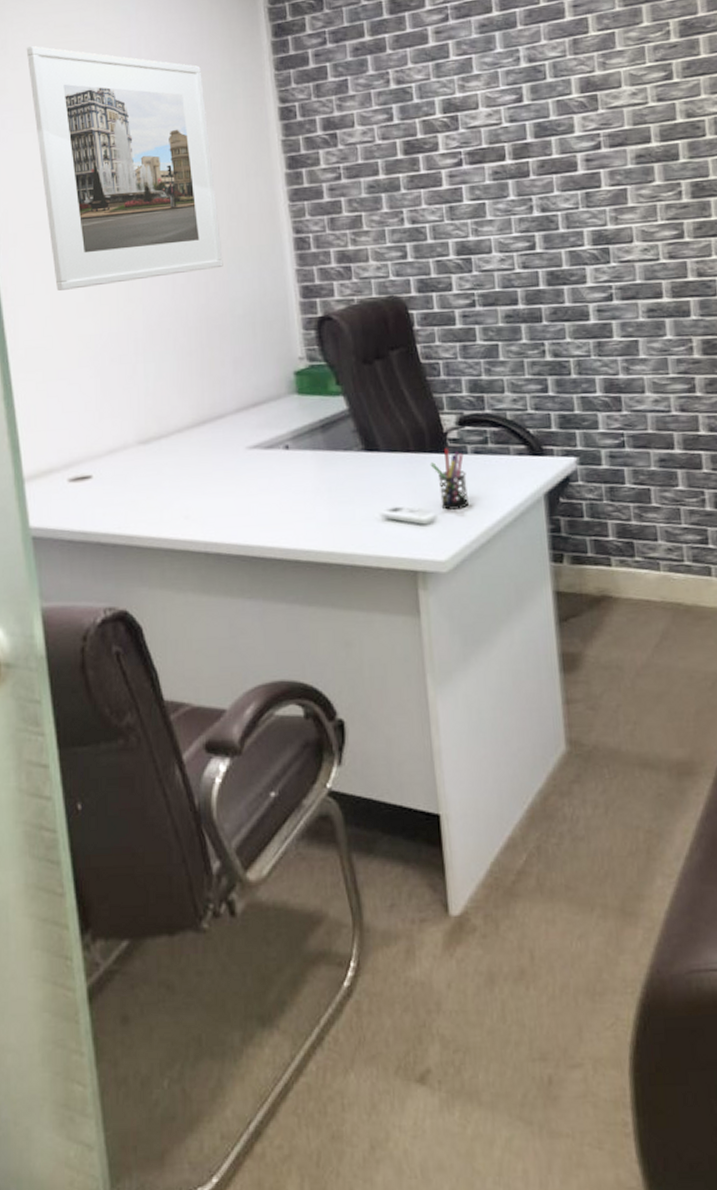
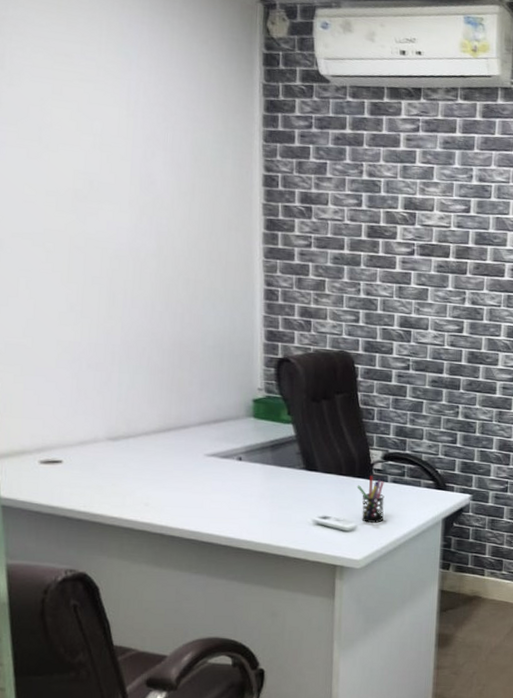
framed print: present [26,46,223,291] -> none [24,66,200,303]

